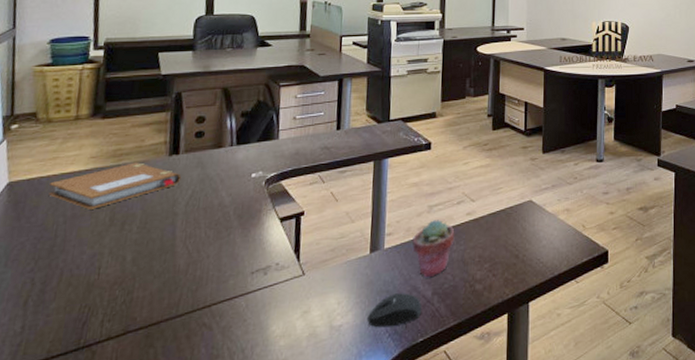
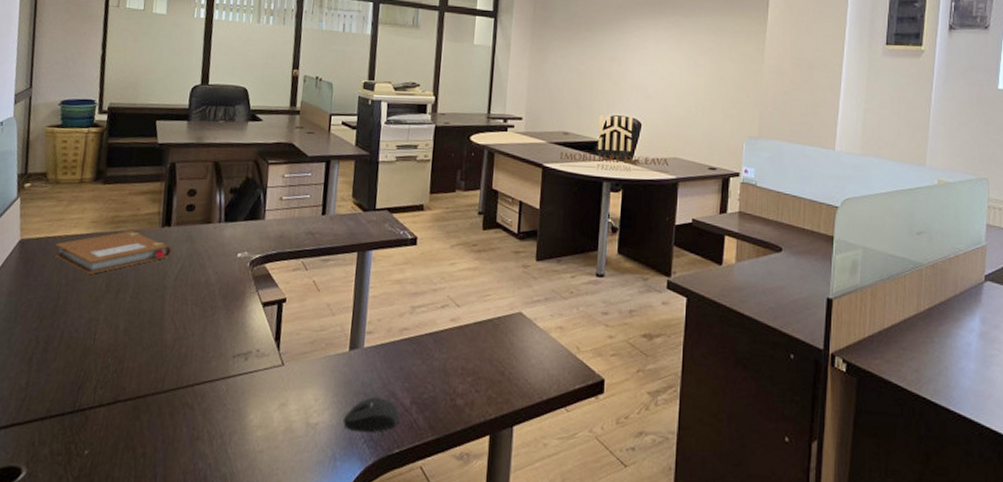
potted succulent: present [412,220,455,278] -> none [393,322,438,385]

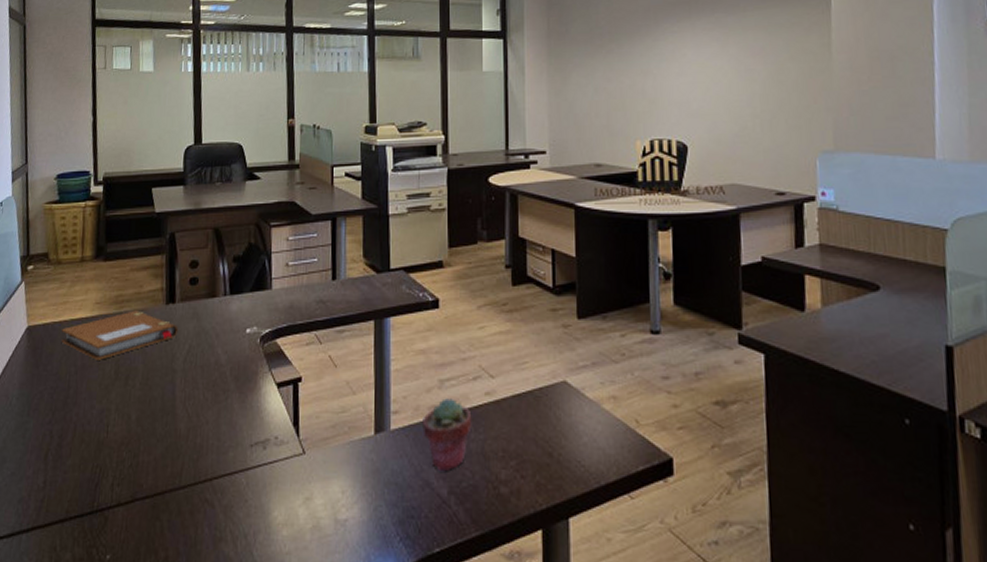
mouse: present [344,397,400,433] -> none [375,487,438,530]
potted succulent: none [393,322,438,385] -> present [422,398,472,472]

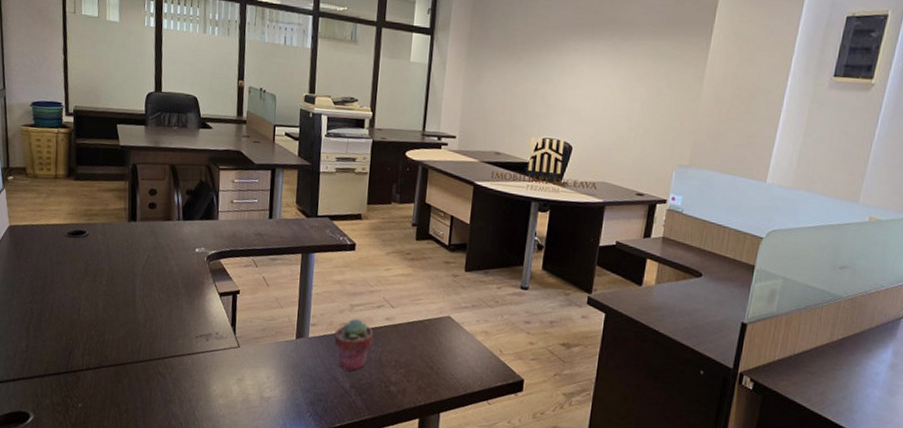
notebook: present [61,310,179,360] -> none [39,223,139,259]

